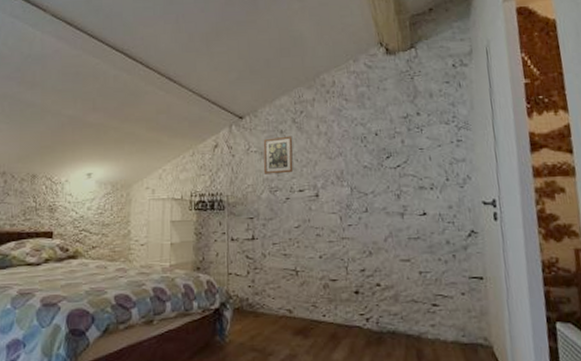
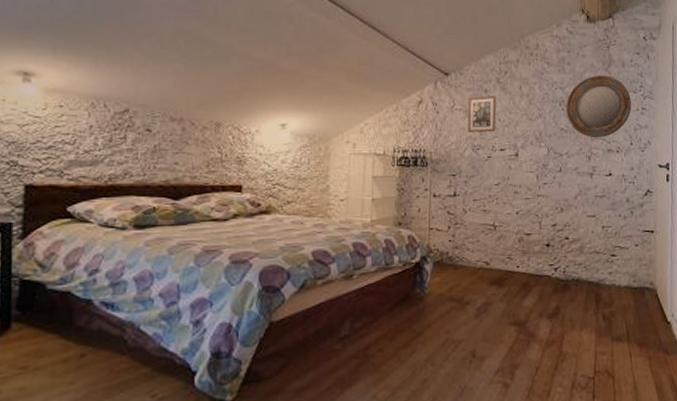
home mirror: none [368,107,445,175] -> present [566,75,631,138]

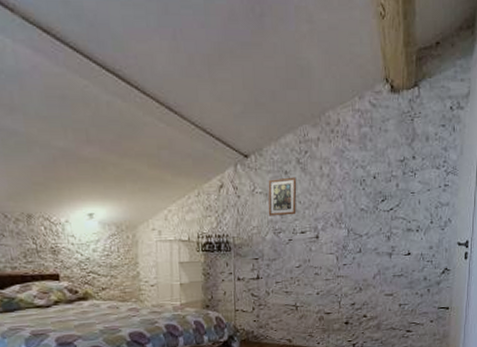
home mirror: present [566,75,631,138] -> none [367,151,434,218]

